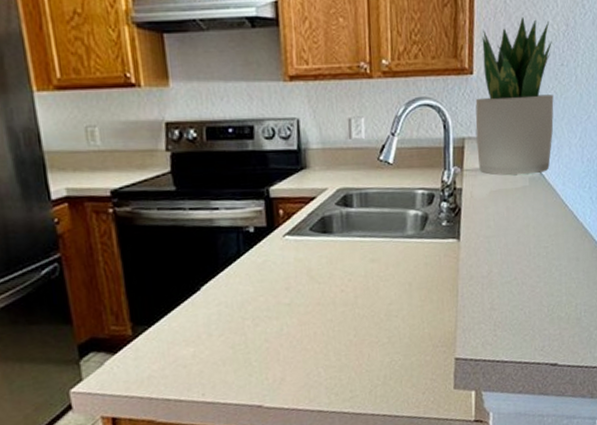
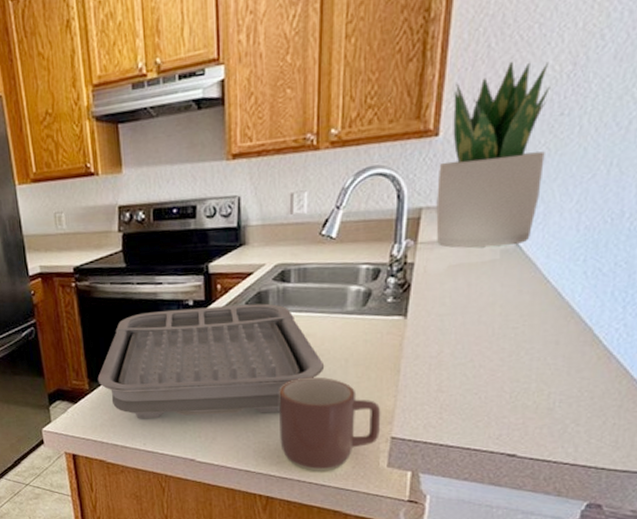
dish rack: none [143,229,391,366] -> present [97,303,325,419]
mug: none [348,303,445,403] -> present [279,377,381,471]

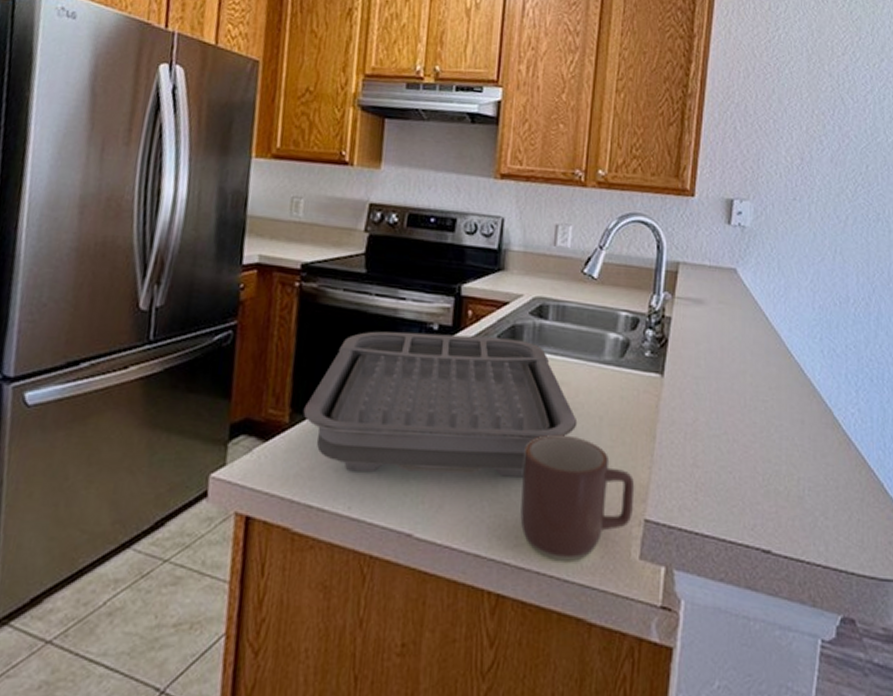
planter: present [436,61,550,249] -> none [692,145,784,314]

